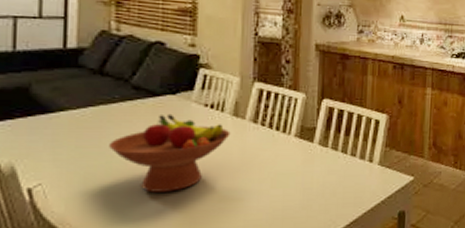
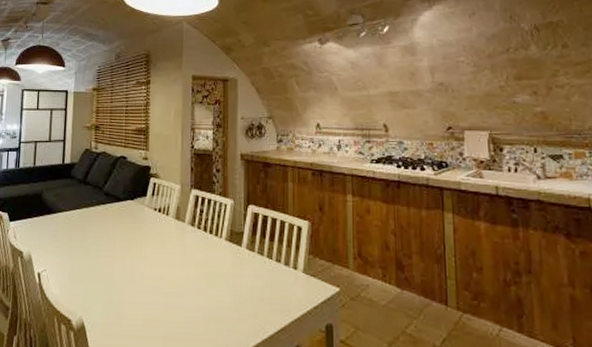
fruit bowl: present [108,113,231,193] -> none [88,216,174,284]

